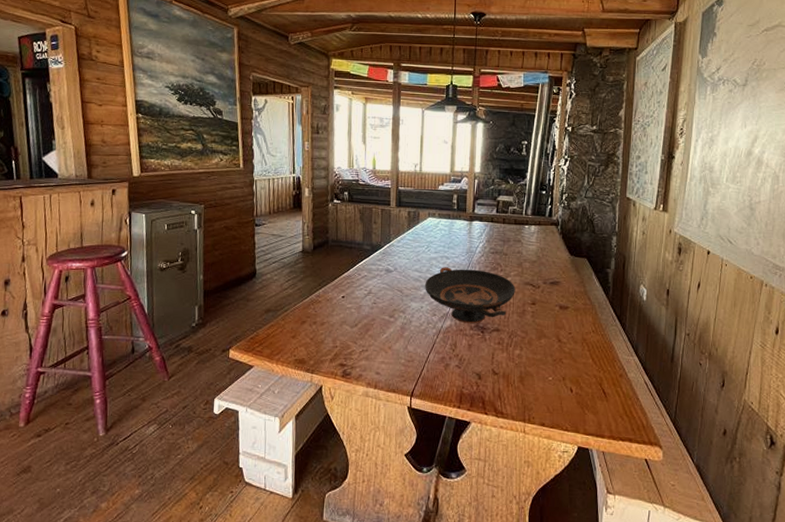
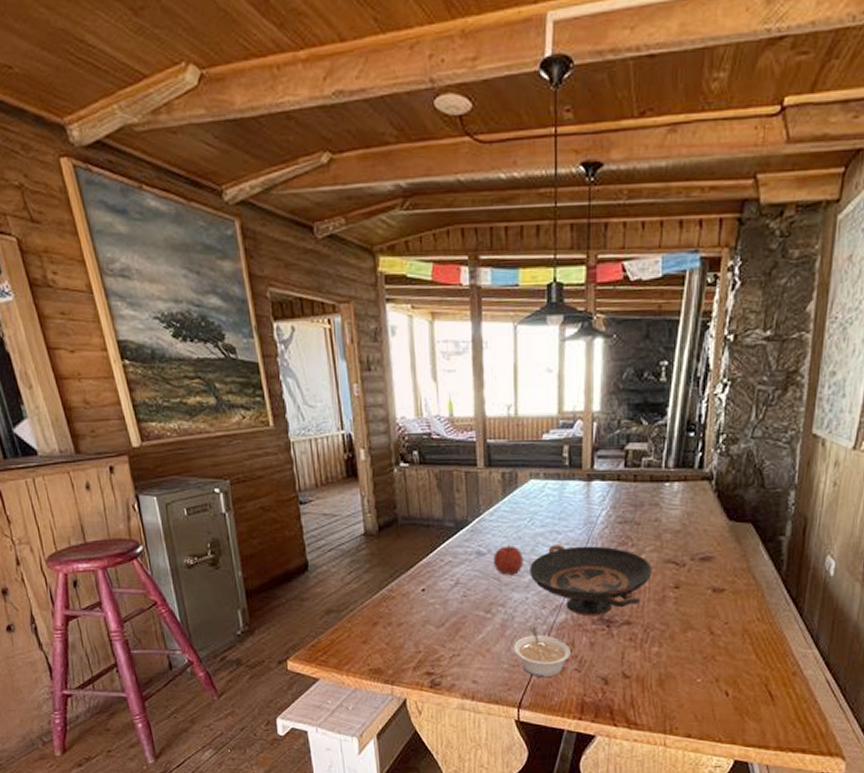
fruit: none [398,264,421,289] -> present [493,544,524,575]
legume: none [409,329,453,372] -> present [513,626,570,678]

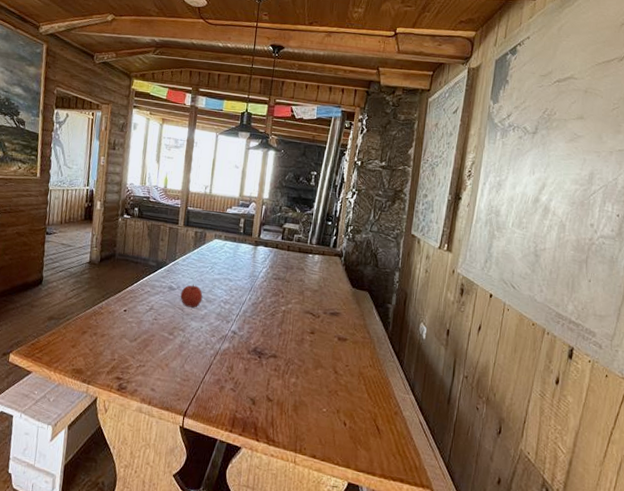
legume: present [513,626,570,678] -> none [186,349,230,394]
decorative bowl: present [530,545,652,617] -> none [206,289,296,348]

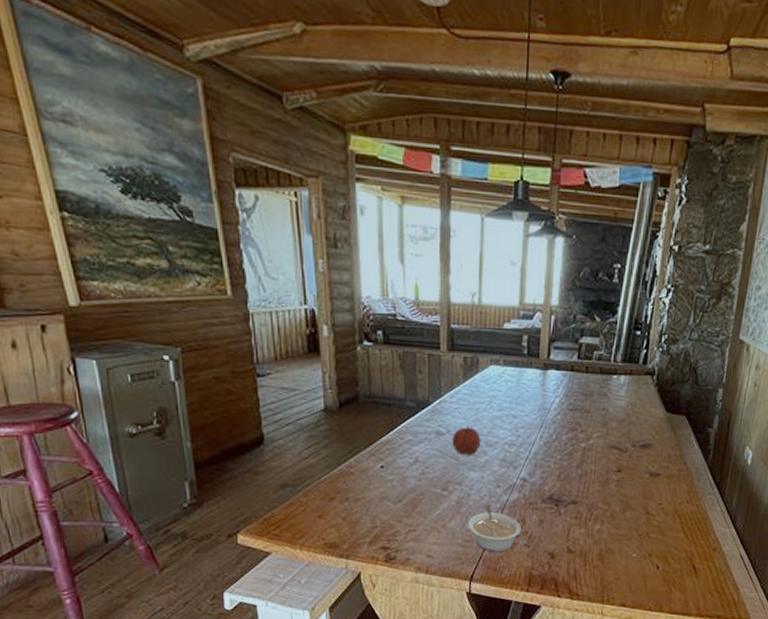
legume: none [186,349,230,394] -> present [467,503,521,553]

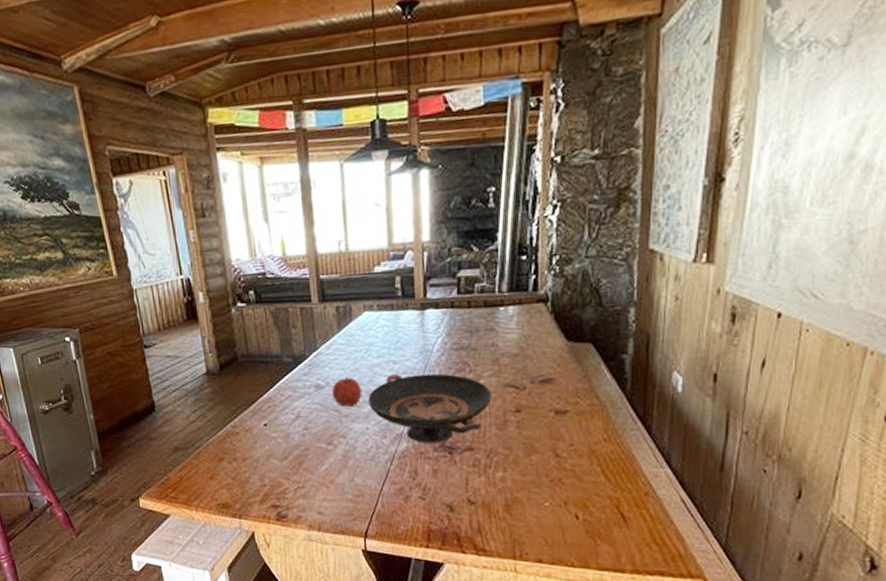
legume: present [467,503,521,553] -> none [356,455,414,507]
decorative bowl: none [486,428,598,496] -> present [368,373,492,444]

